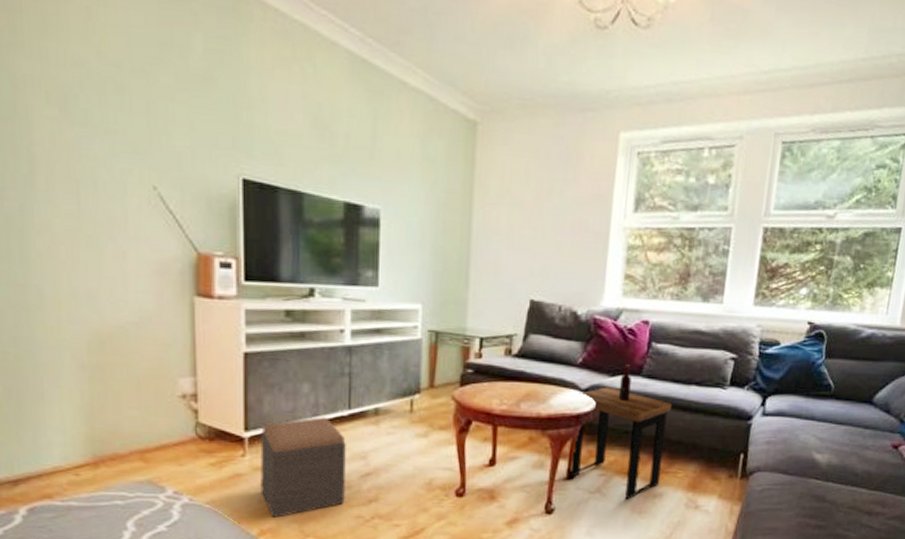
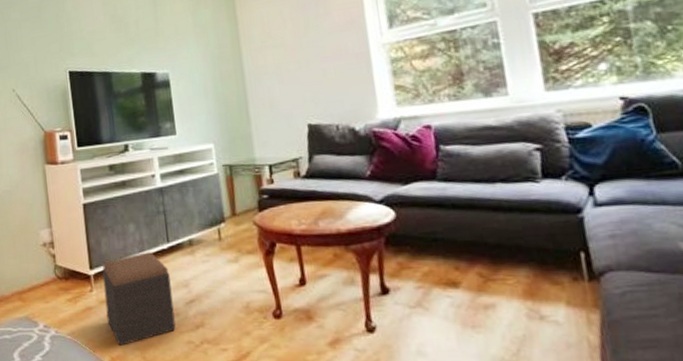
side table: present [568,364,673,500] -> none [375,171,488,314]

